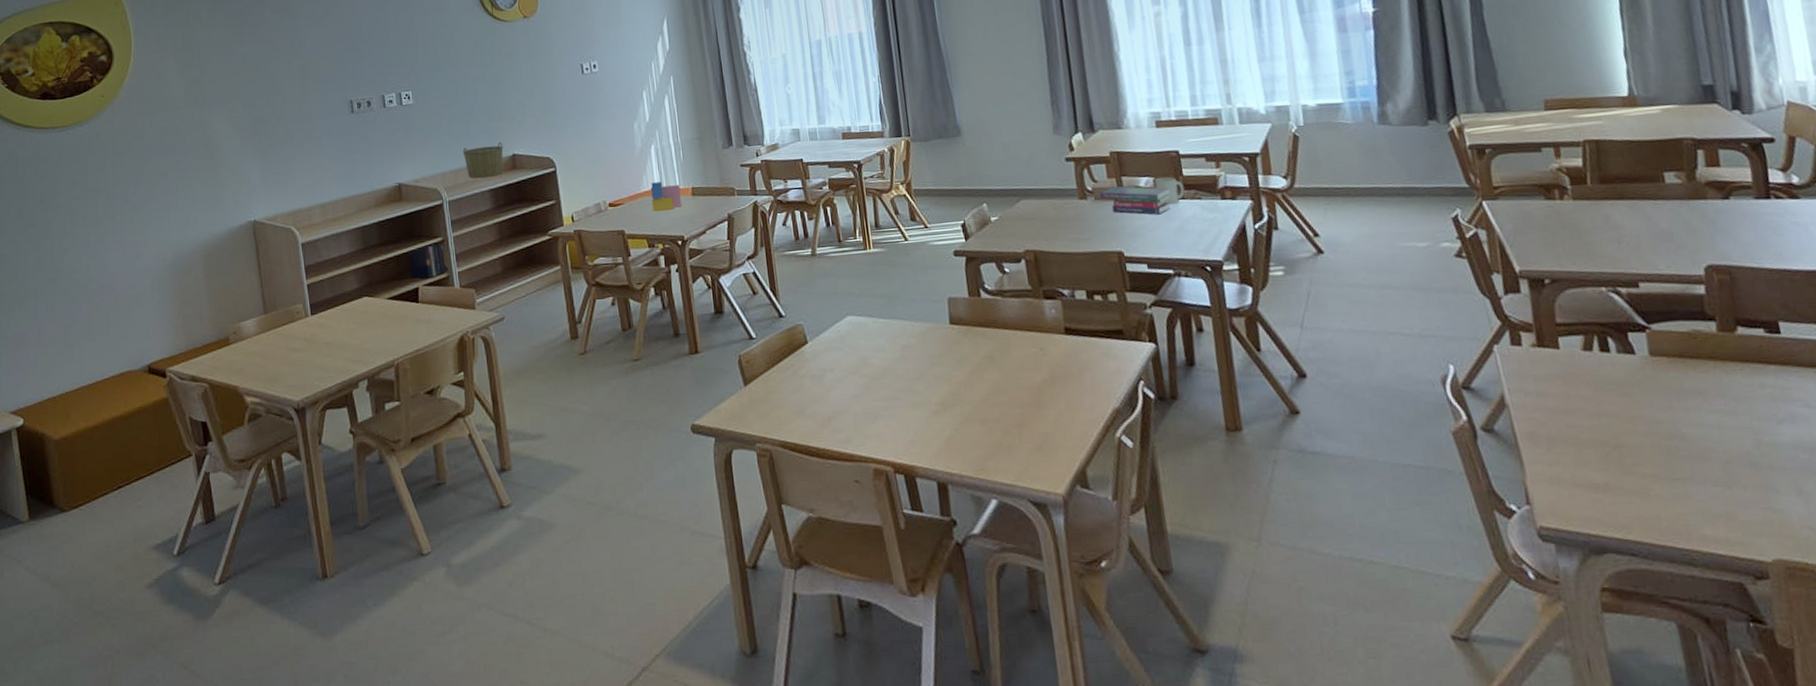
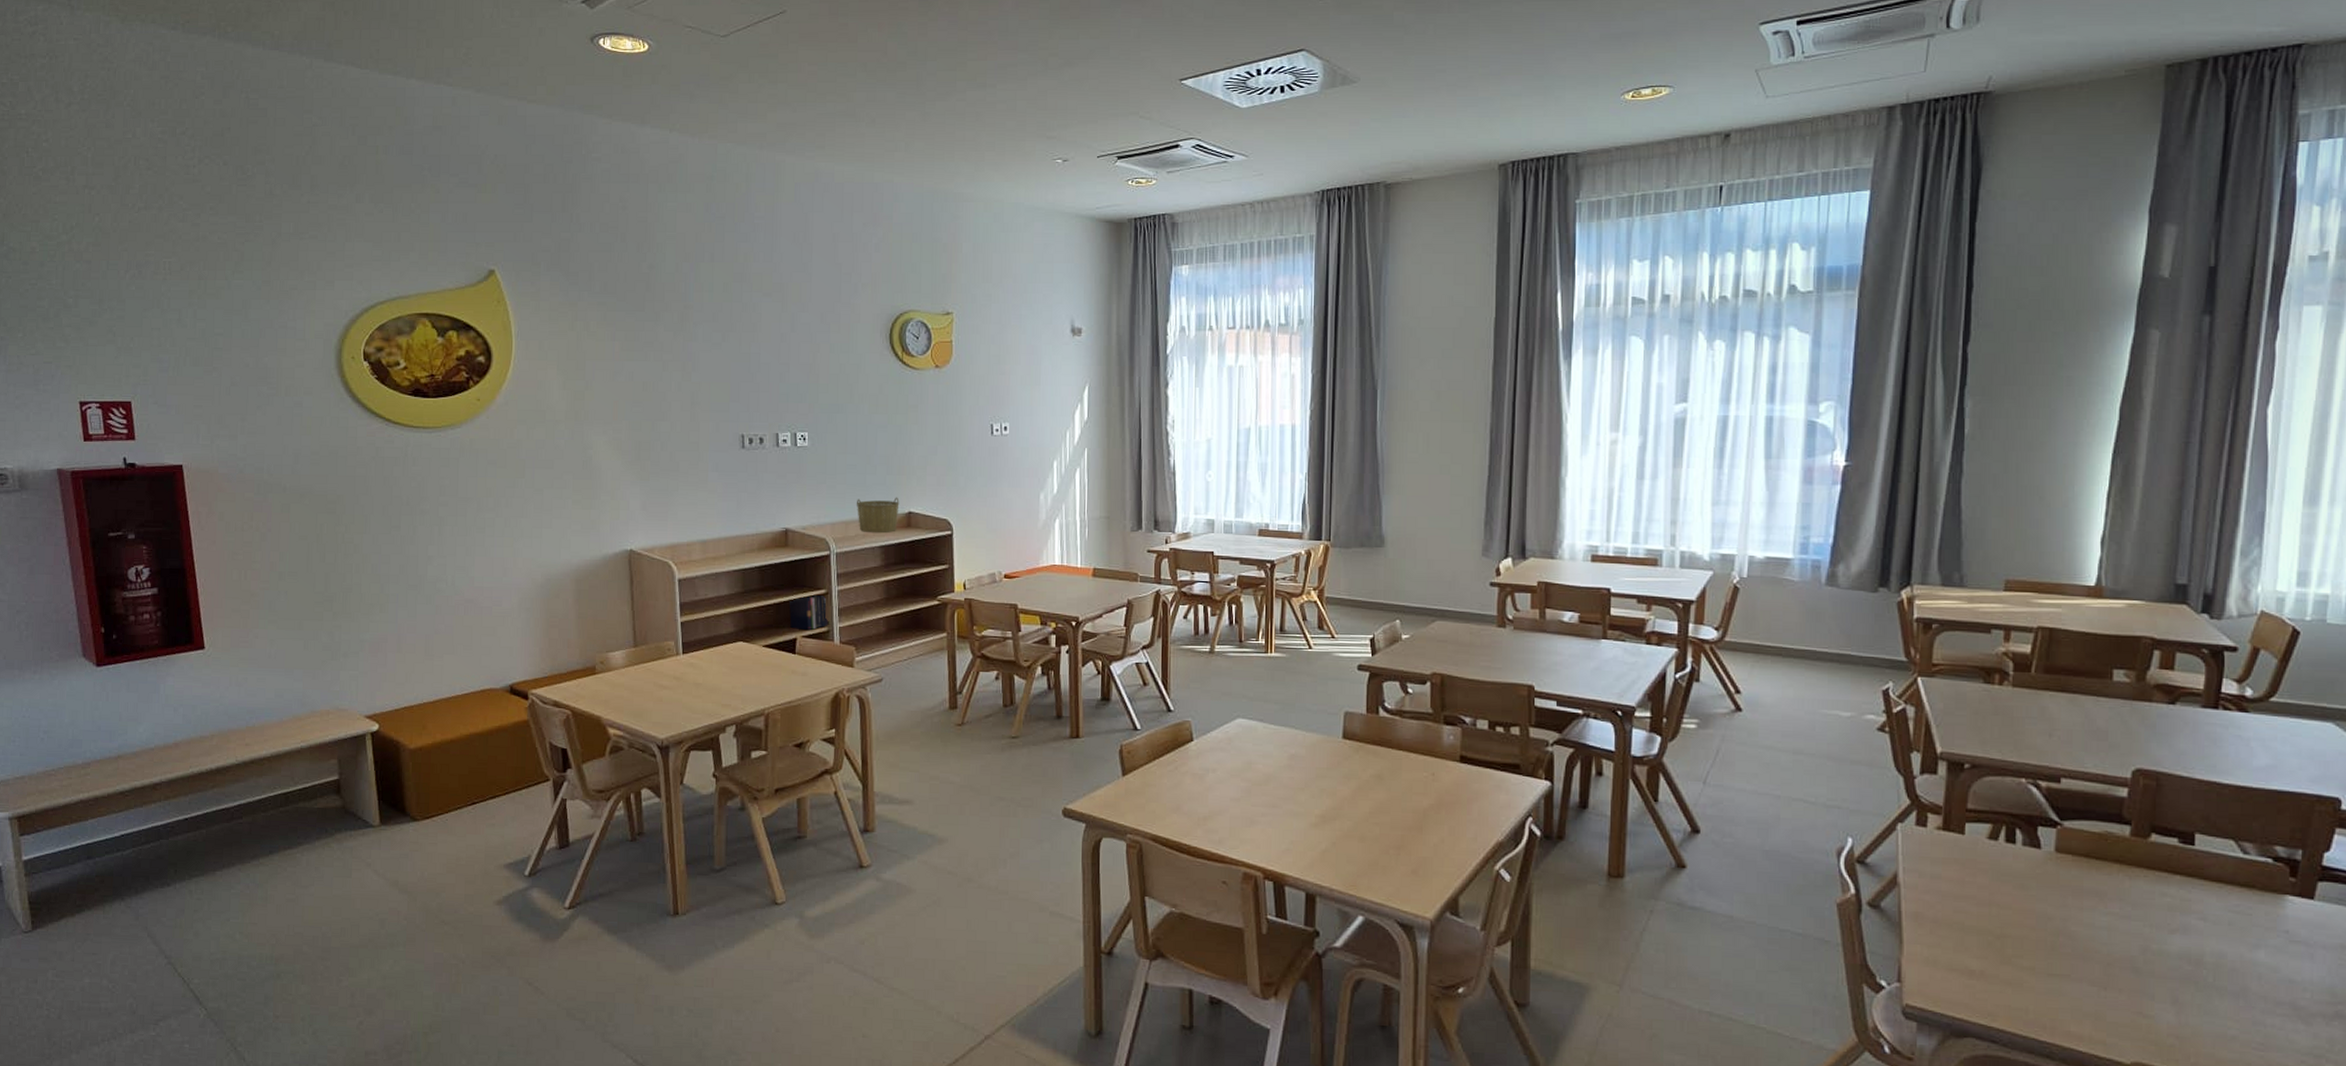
toy blocks: present [650,182,681,211] -> none [1049,558,1082,588]
books: present [1099,186,1171,215] -> none [1519,618,1594,652]
cup: present [1155,177,1185,205] -> none [1579,614,1609,643]

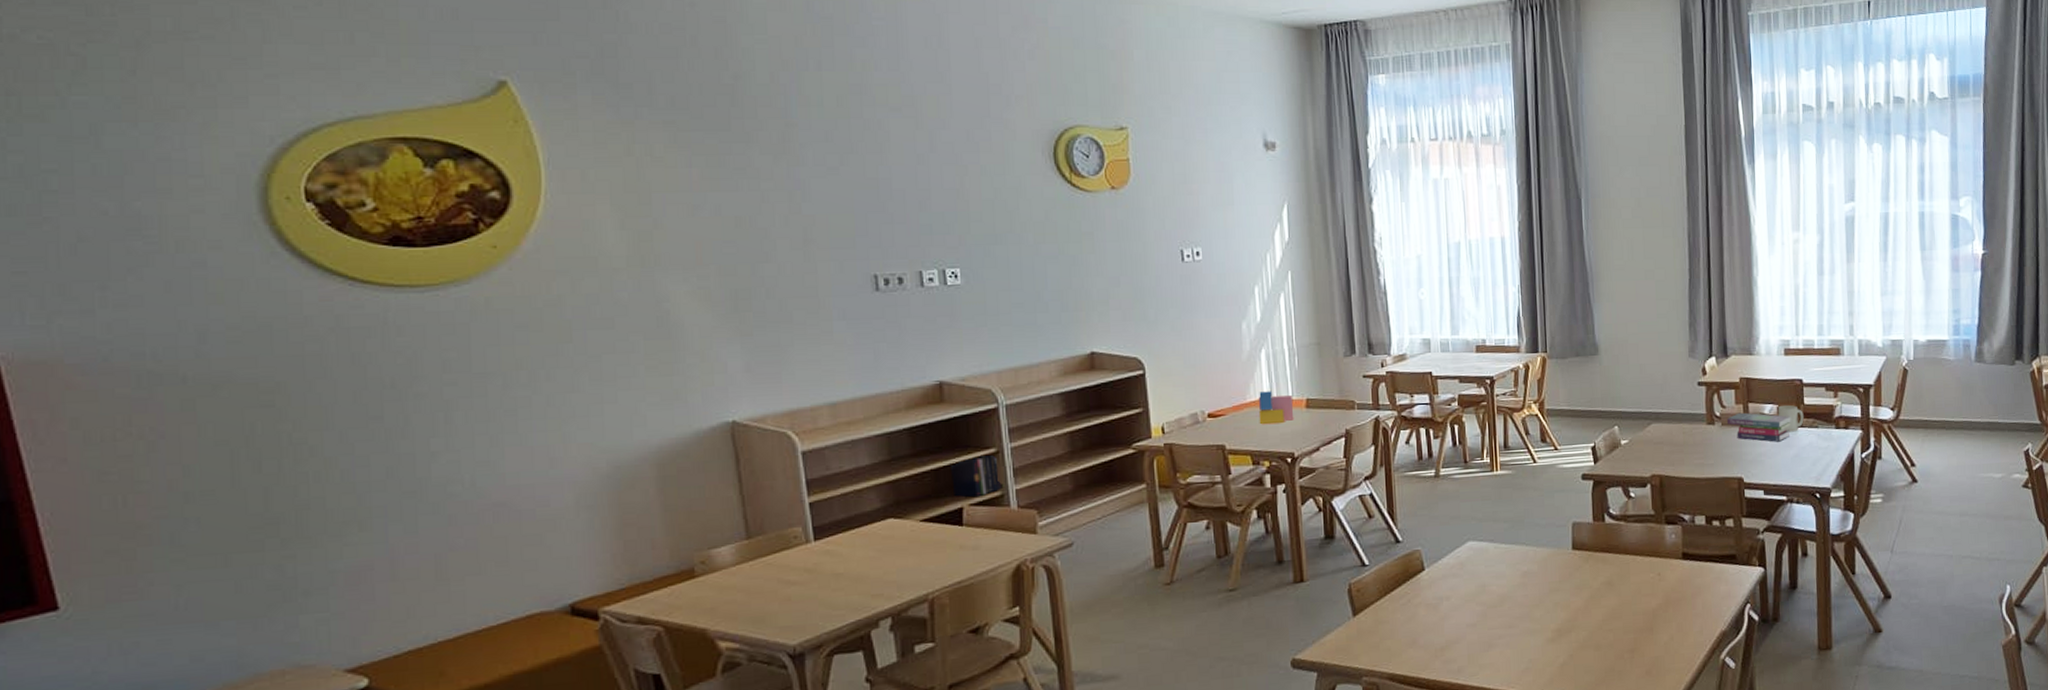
basket: present [857,497,900,534] -> none [1027,336,1080,380]
toy blocks: none [1049,558,1082,588] -> present [1258,391,1294,424]
books: none [1519,618,1594,652] -> present [1726,412,1791,442]
cup: none [1579,614,1609,643] -> present [1778,405,1804,432]

